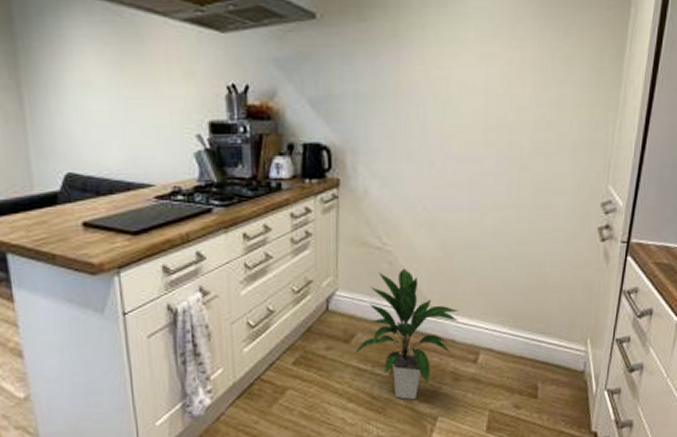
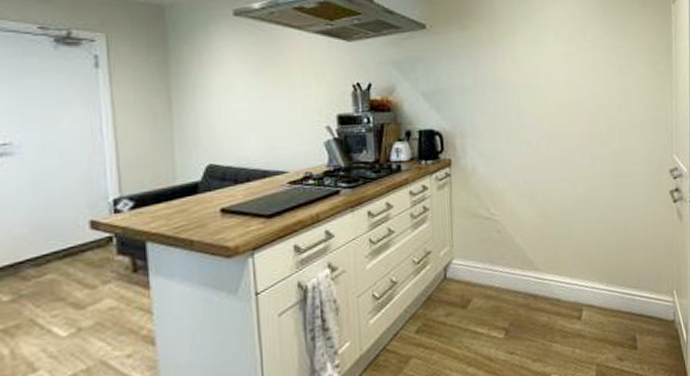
indoor plant: present [353,268,459,400] -> none [470,235,562,360]

